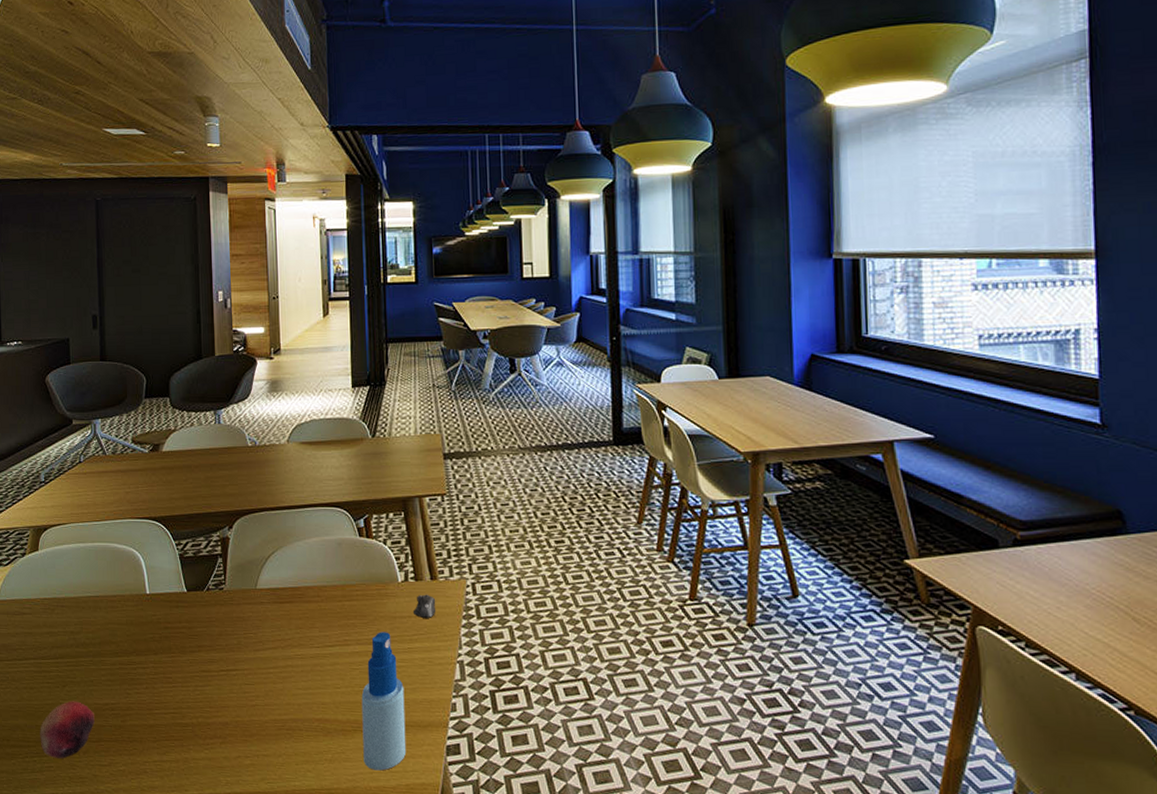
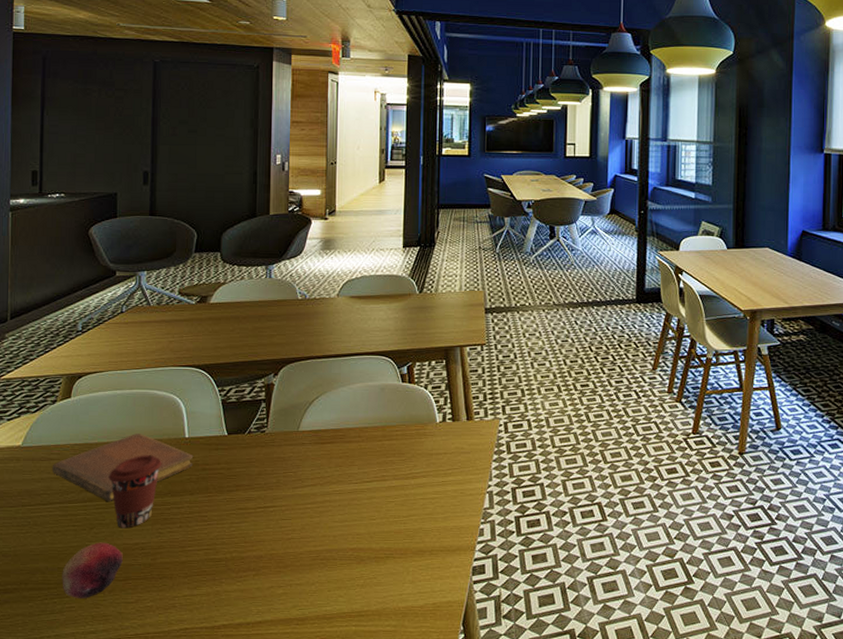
notebook: none [25,589,155,660] -> present [52,434,194,502]
coffee cup: none [77,611,126,688] -> present [108,455,162,529]
spray bottle: present [361,632,407,771] -> none [394,467,436,592]
computer mouse: present [414,594,436,618] -> none [449,433,471,454]

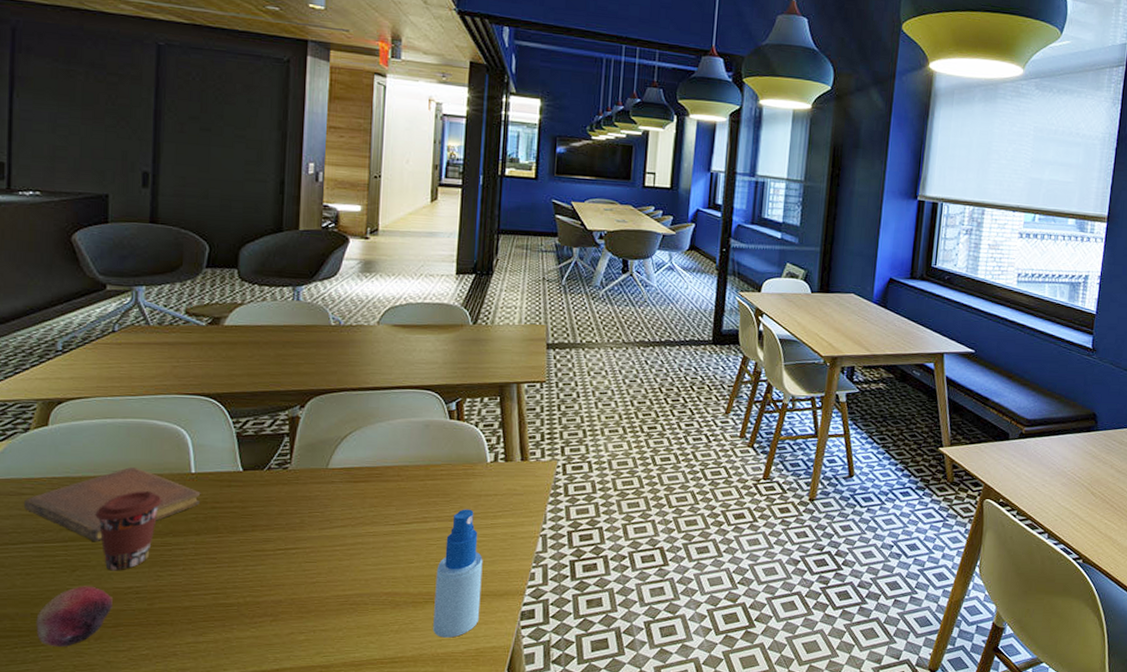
spray bottle: none [394,467,436,592] -> present [433,509,483,638]

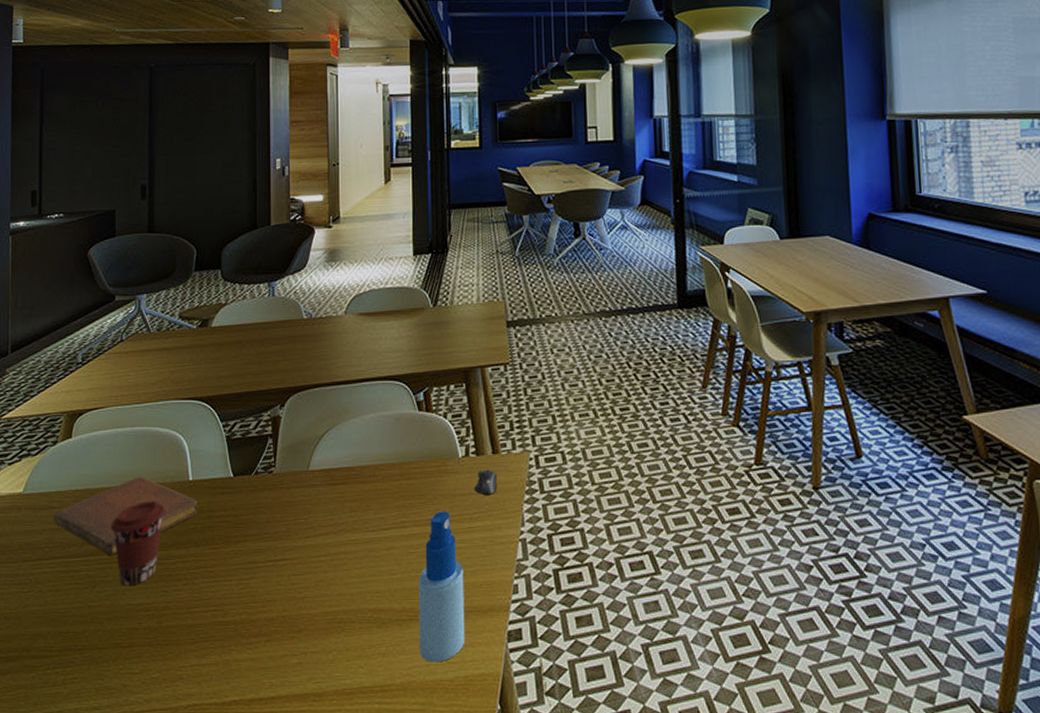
fruit: present [36,586,113,647] -> none [64,602,127,668]
computer mouse: none [500,474,525,496] -> present [474,469,498,494]

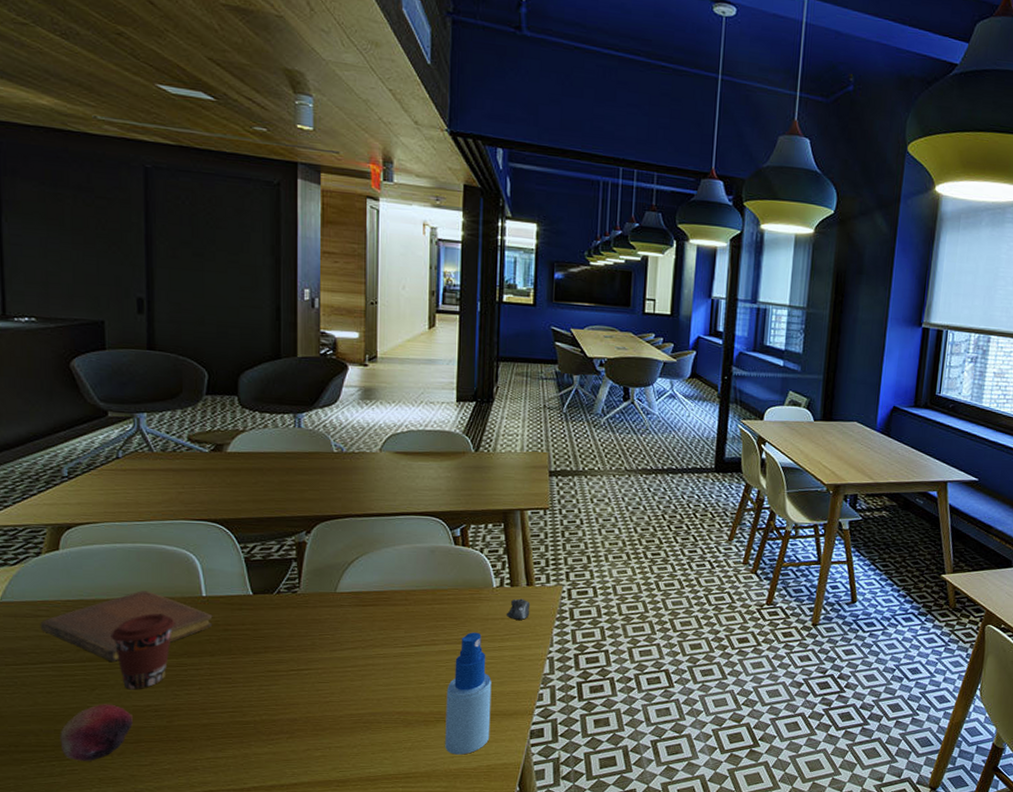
fruit: none [64,602,127,668] -> present [60,704,133,761]

